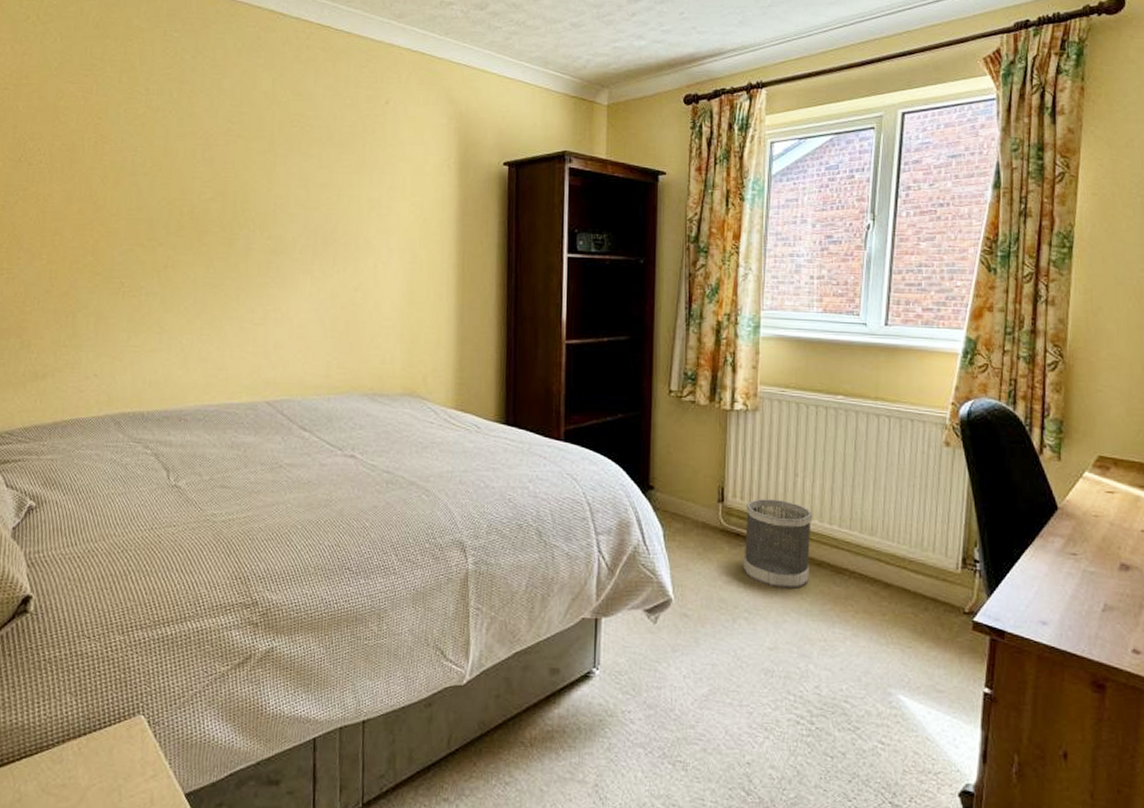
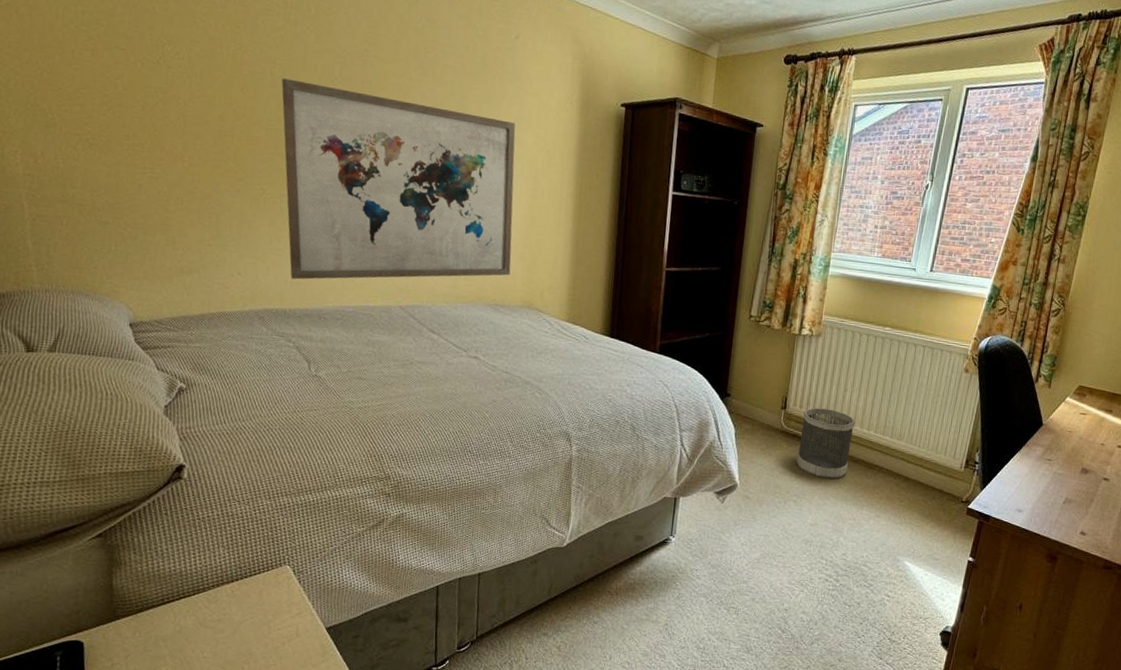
wall art: none [142,165,389,378] -> present [281,78,516,280]

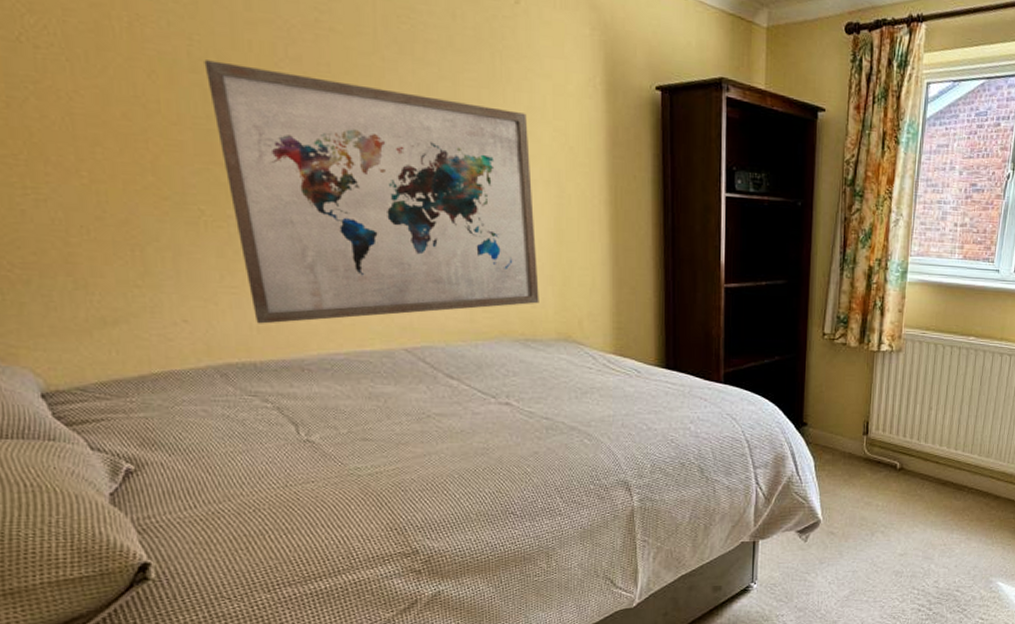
wastebasket: present [796,408,856,479] -> none [882,430,942,505]

